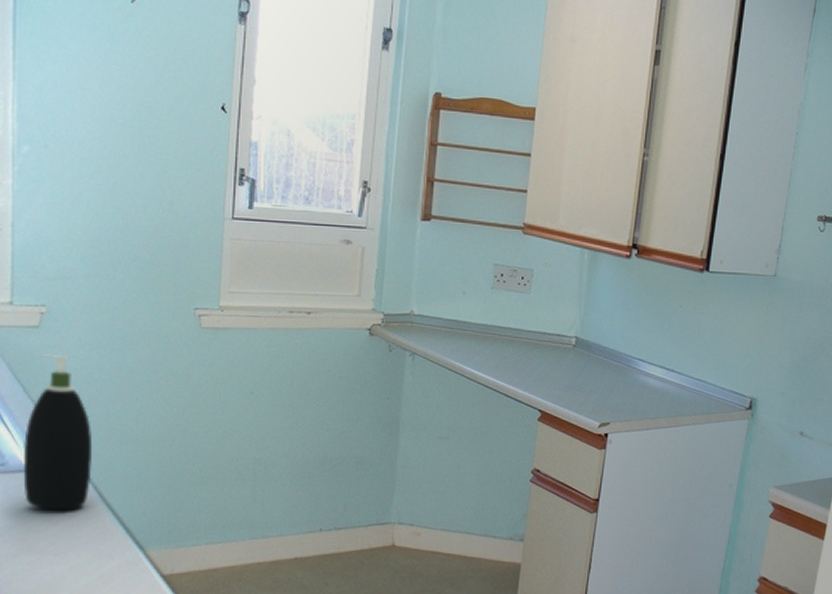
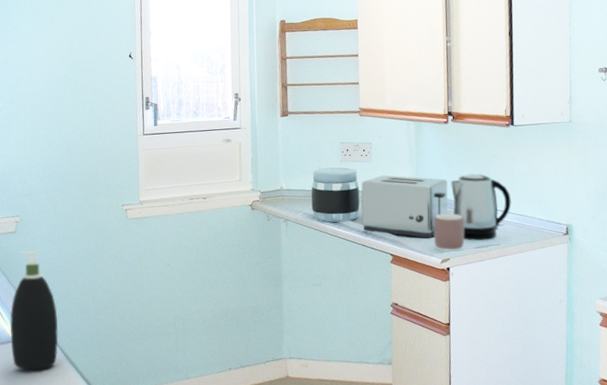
jar: none [448,294,511,365] -> present [311,167,360,223]
toaster: none [509,312,620,396] -> present [361,175,448,239]
mug: none [593,368,635,415] -> present [433,213,465,252]
kettle: none [621,323,692,407] -> present [450,173,512,241]

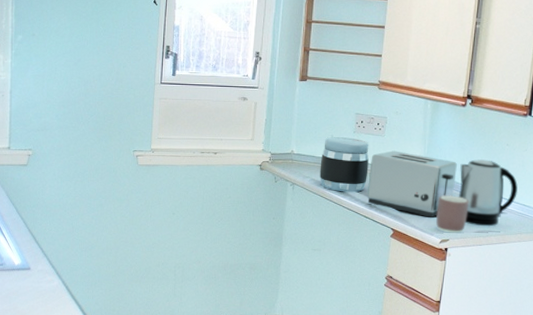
soap dispenser: present [9,250,59,371] -> none [15,184,62,299]

